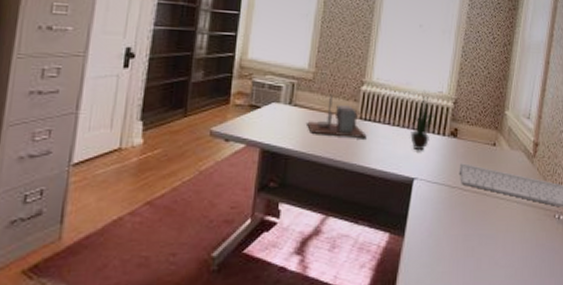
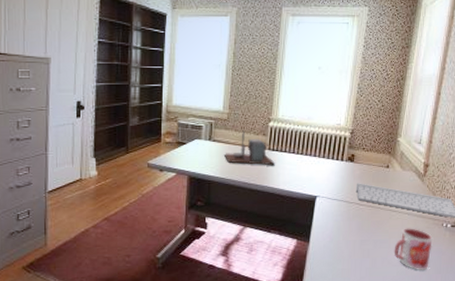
potted plant: present [408,92,438,151] -> none [310,125,336,174]
mug: none [501,220,544,273] -> present [394,228,433,270]

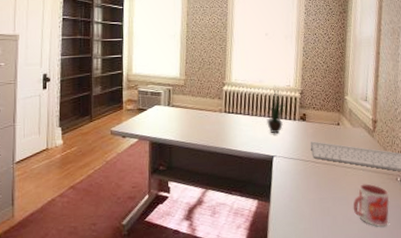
desk organizer: present [225,130,275,165] -> none [183,95,232,128]
potted plant: none [310,125,336,174] -> present [264,87,289,134]

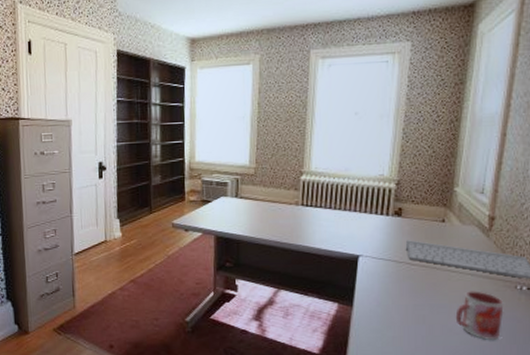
potted plant: present [264,87,289,134] -> none [349,176,381,231]

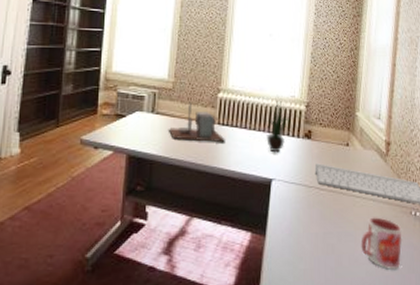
desk organizer: none [253,185,310,222] -> present [169,102,225,142]
potted plant: none [349,176,381,231] -> present [264,97,292,153]

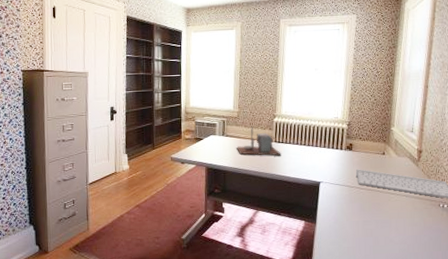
potted plant: present [264,97,292,153] -> none [312,119,336,162]
mug: present [361,217,402,270] -> none [395,209,431,248]

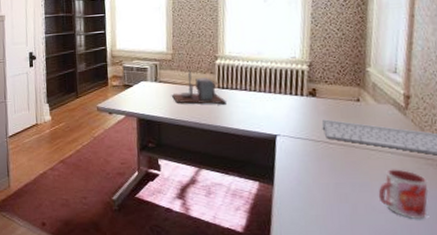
mug: none [395,209,431,248] -> present [378,169,429,219]

